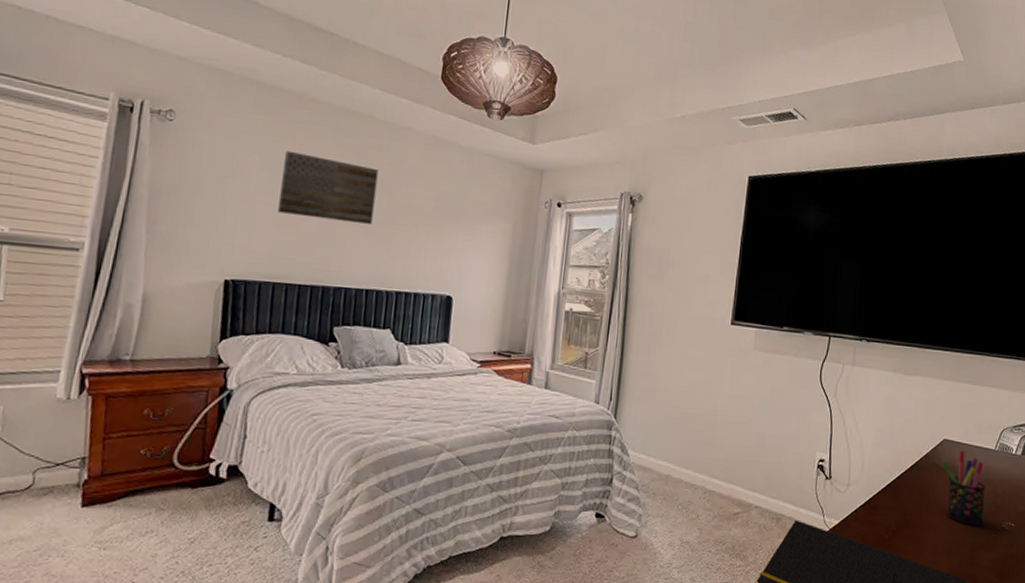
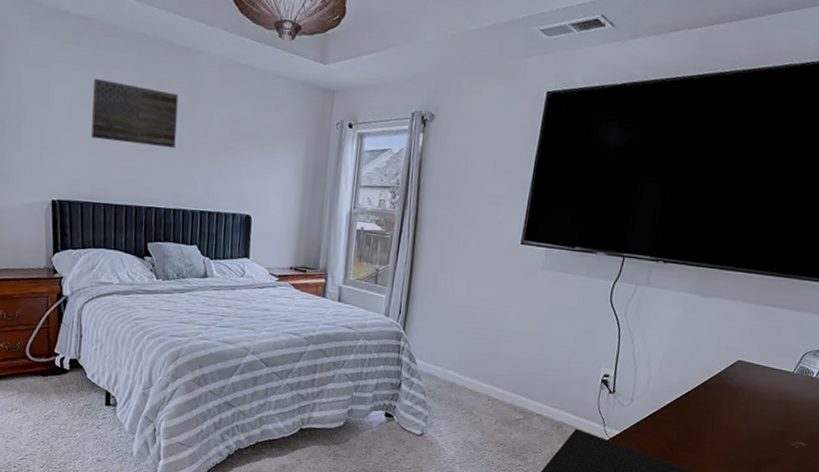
pen holder: present [941,451,986,526] -> none [732,372,779,444]

